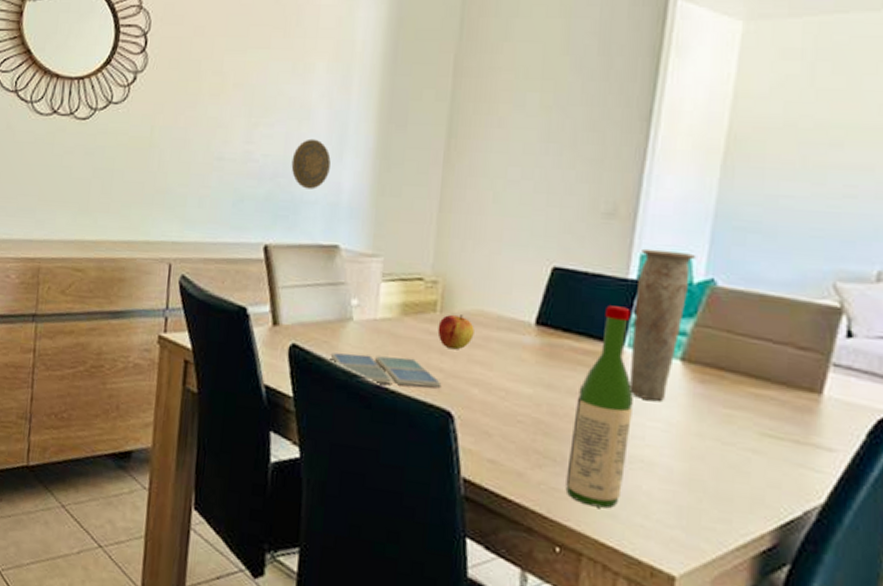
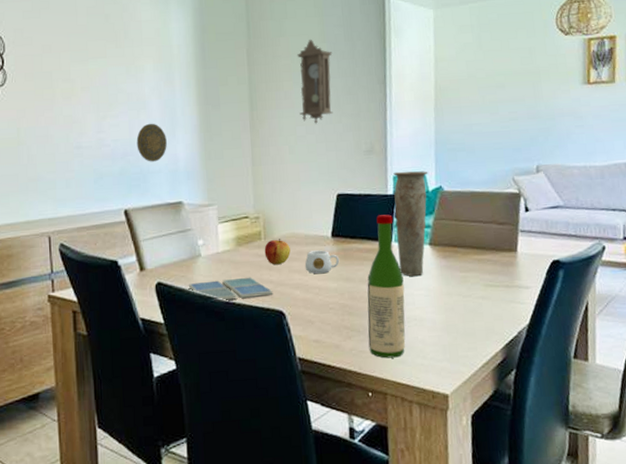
mug: none [490,338,542,373] -> present [304,250,340,274]
pendulum clock: none [516,48,577,167] -> present [297,39,333,124]

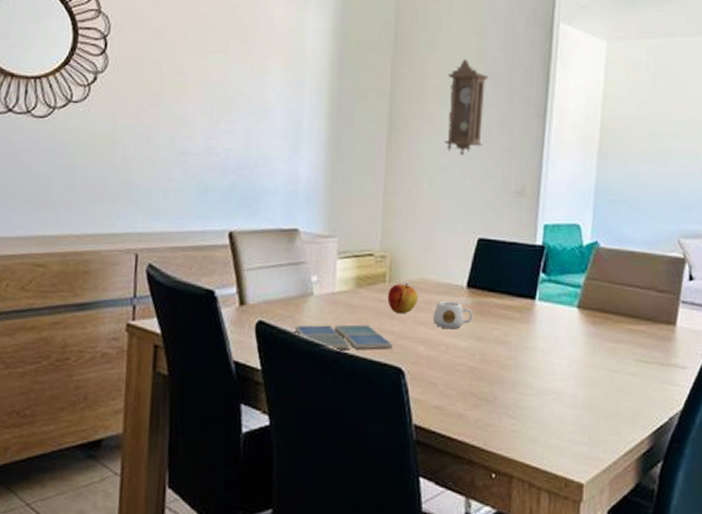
decorative plate: present [136,123,167,162] -> none [252,134,288,180]
wine bottle: present [367,214,406,359] -> none [497,267,544,435]
vase: present [393,171,429,277] -> none [542,220,584,343]

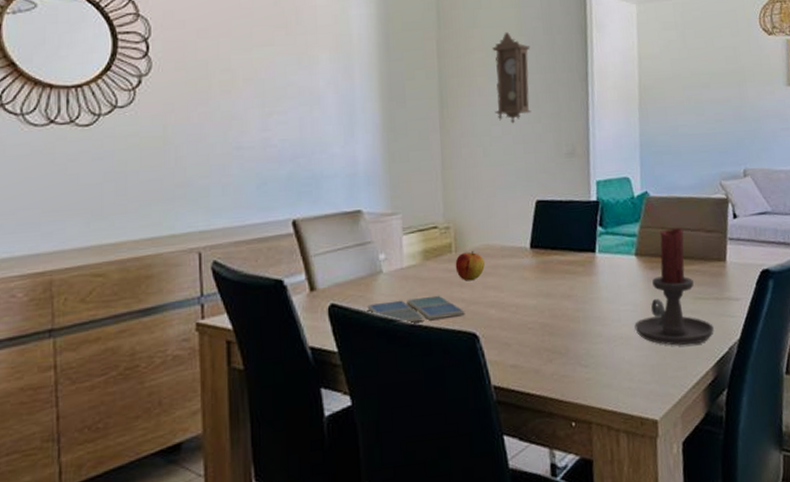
mug: present [432,301,474,329] -> none [500,263,539,290]
candle holder: none [569,284,655,410] -> present [634,228,714,346]

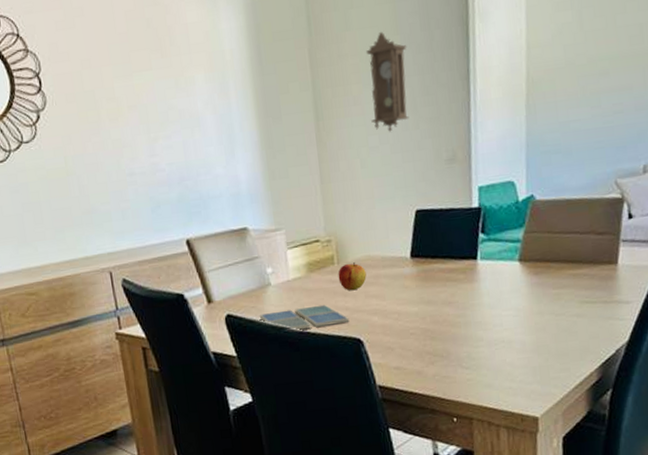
candle holder: present [634,228,714,346] -> none [517,231,601,348]

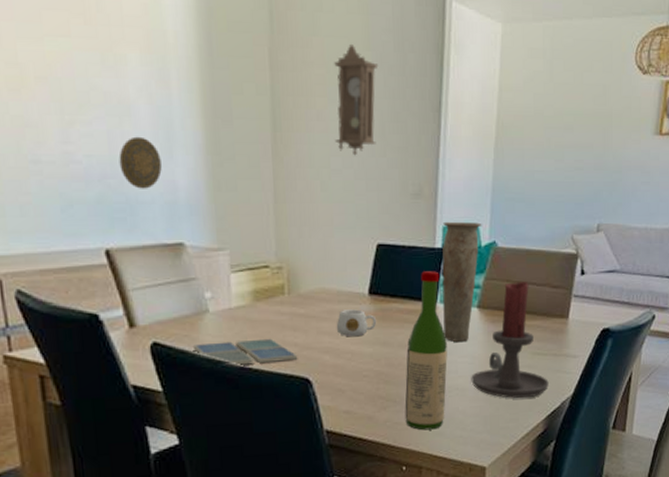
decorative plate: none [192,142,227,186] -> present [119,136,162,189]
apple: present [338,262,367,291] -> none [288,294,320,325]
mug: none [382,272,420,298] -> present [336,309,377,337]
wine bottle: none [450,230,493,383] -> present [405,271,448,431]
vase: none [478,178,519,297] -> present [442,221,482,343]
candle holder: none [517,231,601,348] -> present [471,282,549,399]

